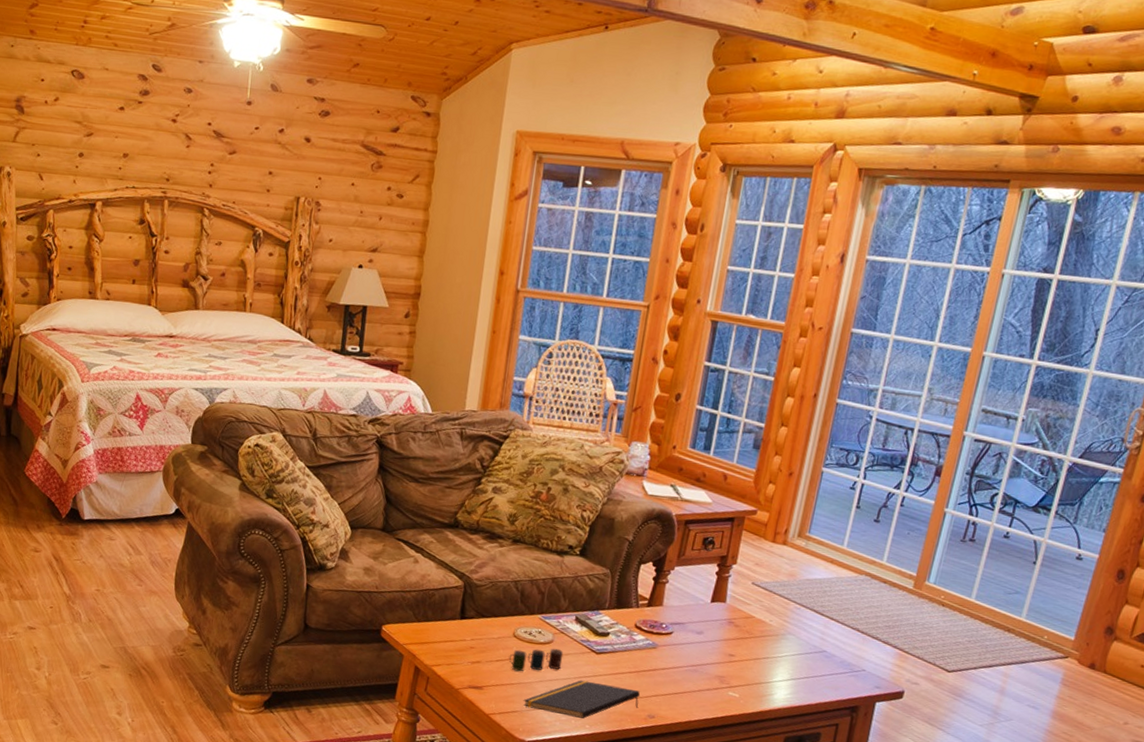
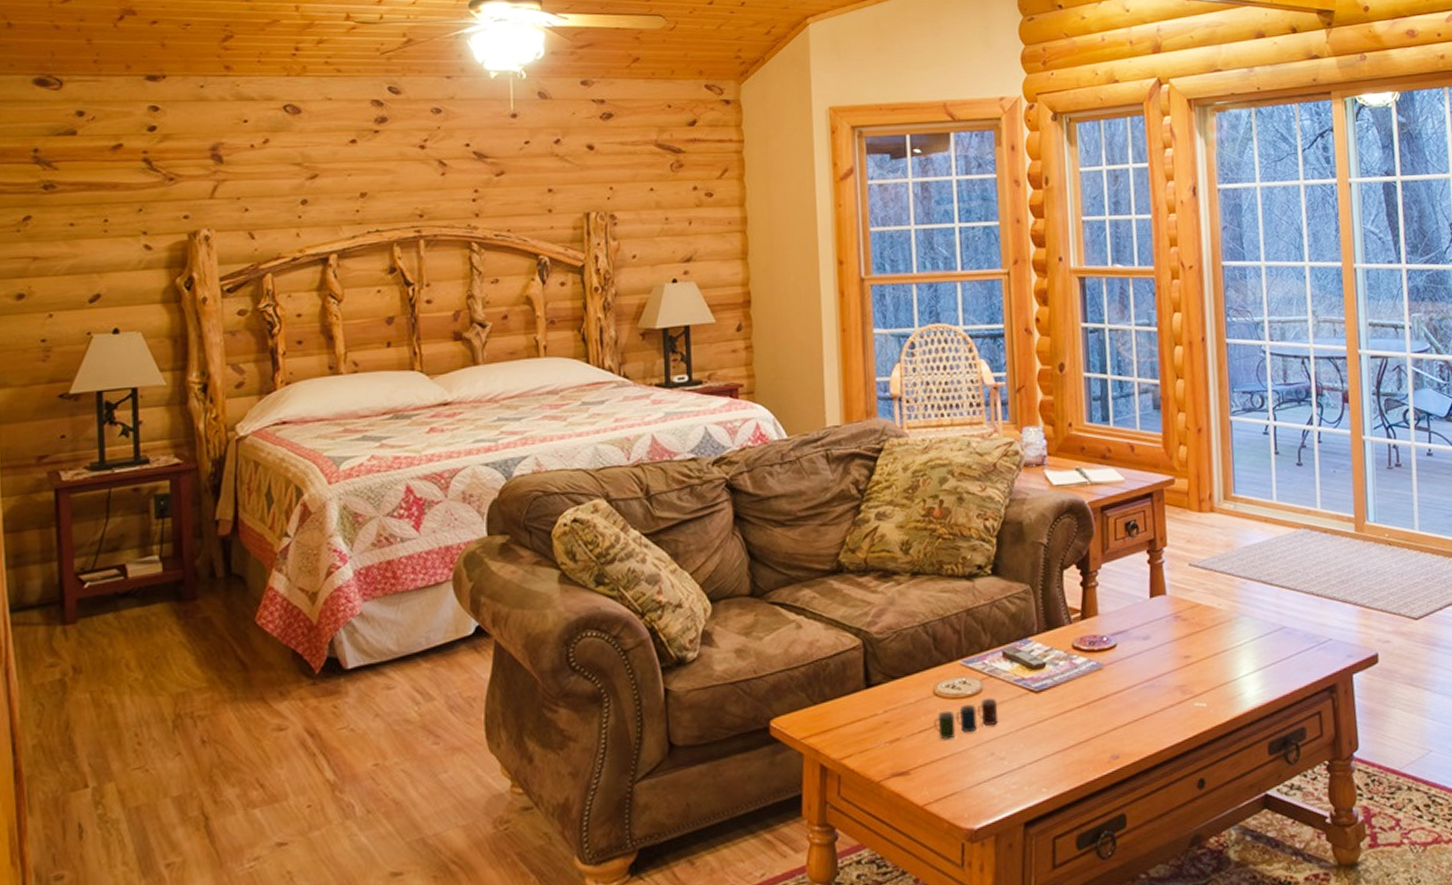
notepad: present [523,680,641,719] -> none [961,727,1098,784]

